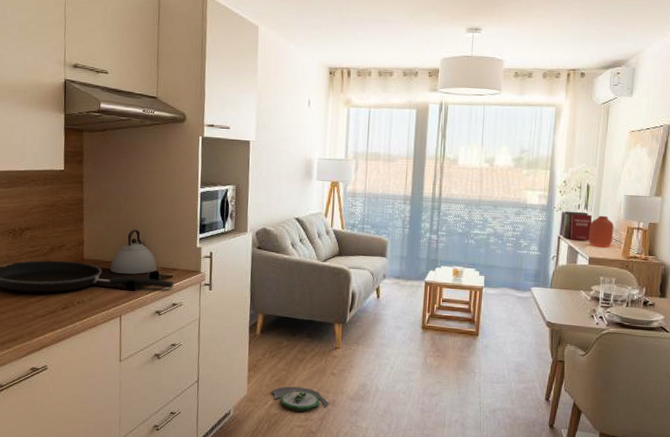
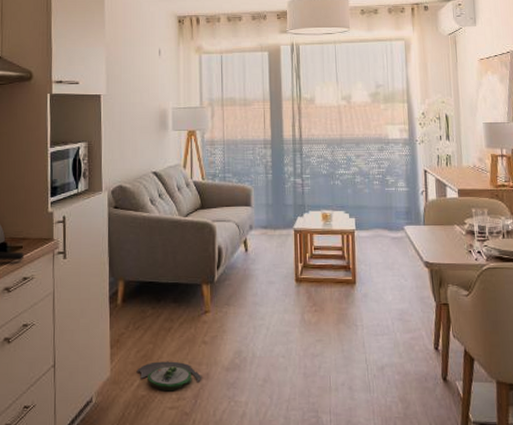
books: present [559,211,593,241] -> none [423,143,456,172]
vase: present [588,215,614,248] -> none [454,145,479,178]

